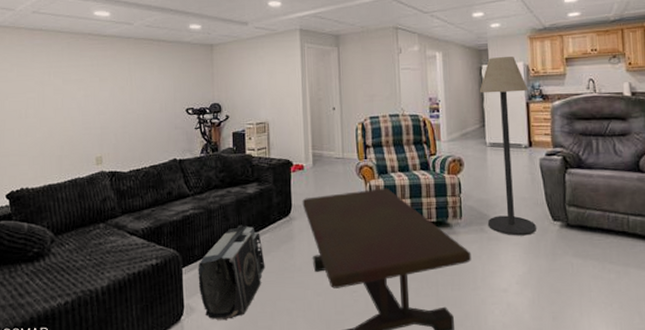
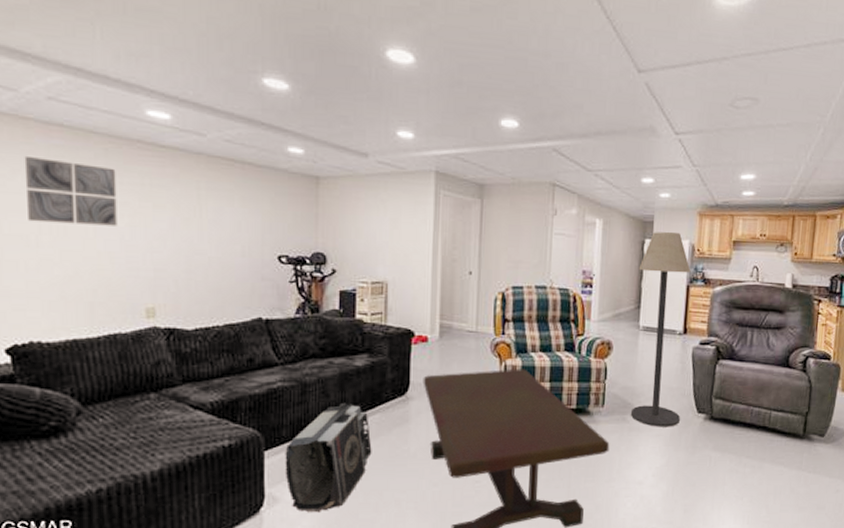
wall art: none [18,54,76,100] -> present [24,155,117,226]

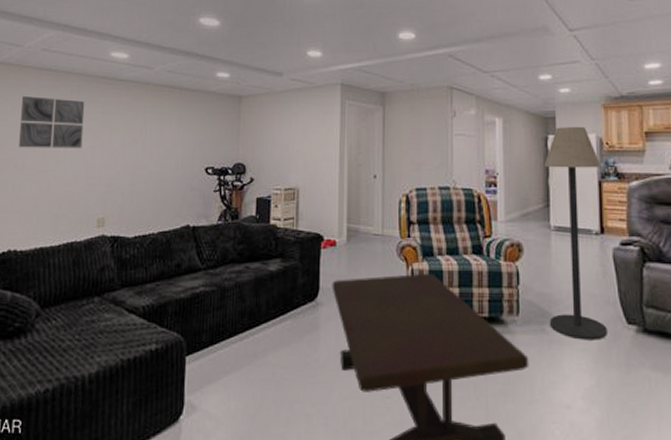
pouch: present [285,402,372,513] -> none [203,307,284,424]

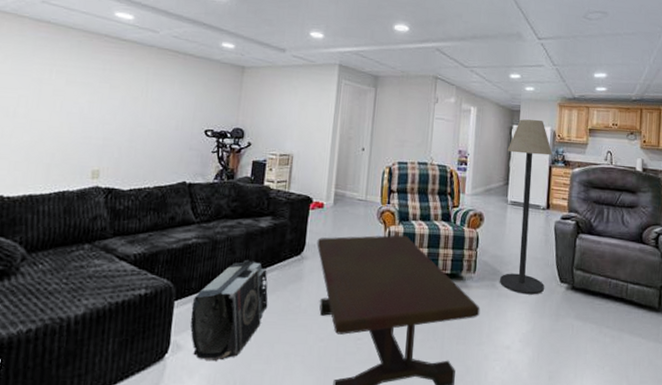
wall art: present [19,95,85,148] -> none [11,45,85,102]
pouch: none [203,307,284,424] -> present [190,259,268,362]

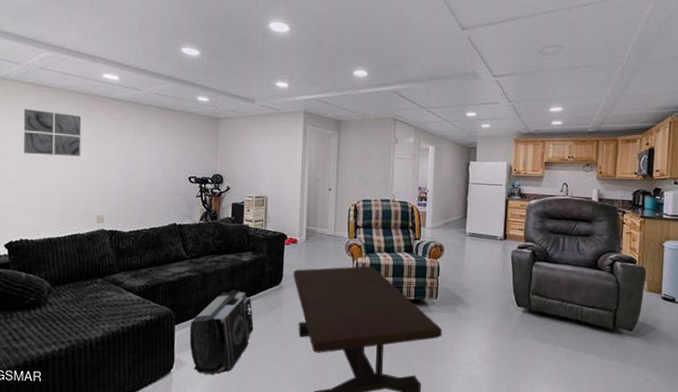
wall art: none [11,45,85,102] -> present [23,108,82,157]
floor lamp: present [499,119,553,295] -> none [459,155,509,318]

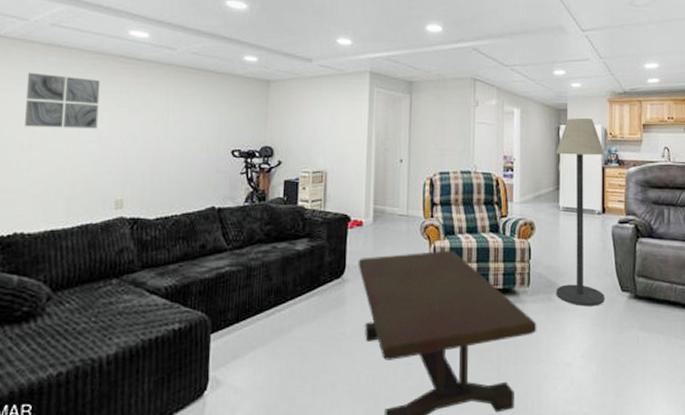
pouch: present [189,289,254,376] -> none [228,285,310,397]
floor lamp: none [459,155,509,318] -> present [555,118,605,307]

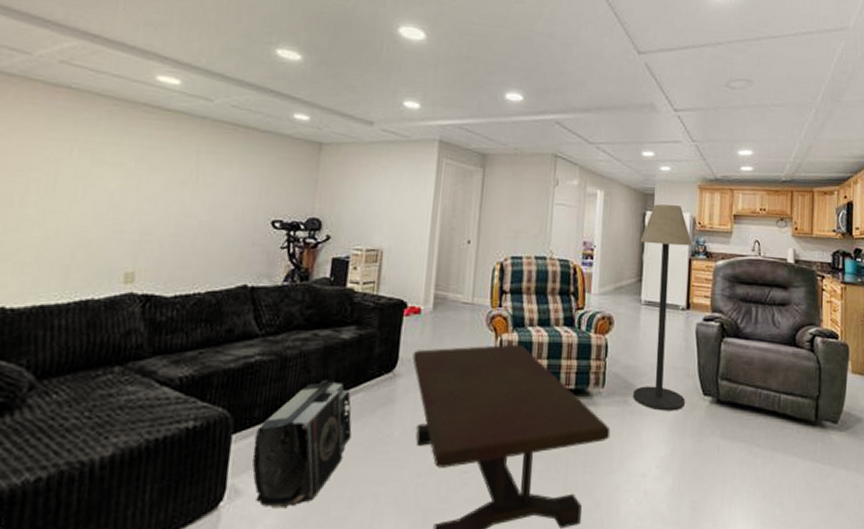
wall art: present [25,72,101,129] -> none [17,115,117,187]
pouch: none [228,285,310,397] -> present [252,379,352,509]

